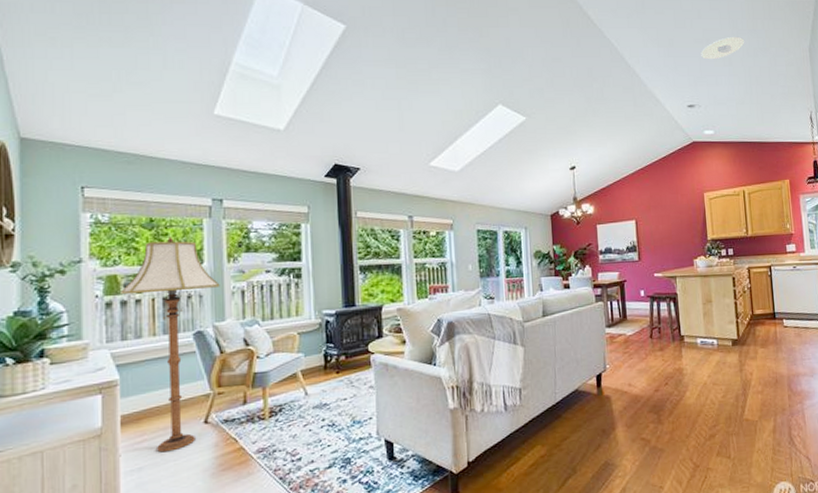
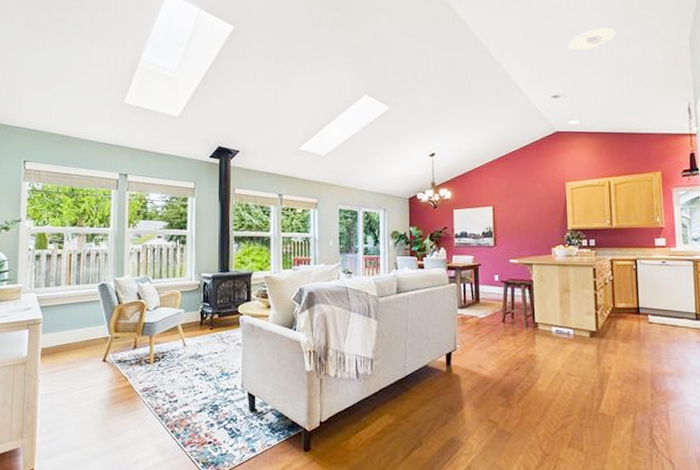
floor lamp: present [121,237,220,453] -> none [47,204,122,382]

